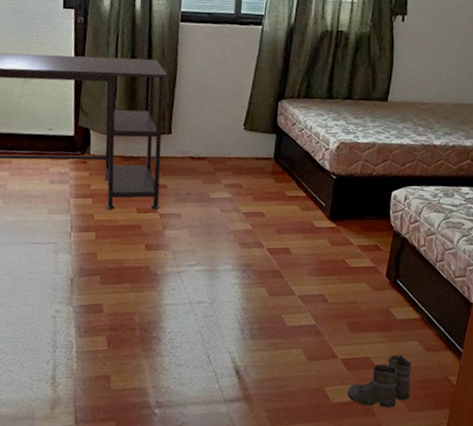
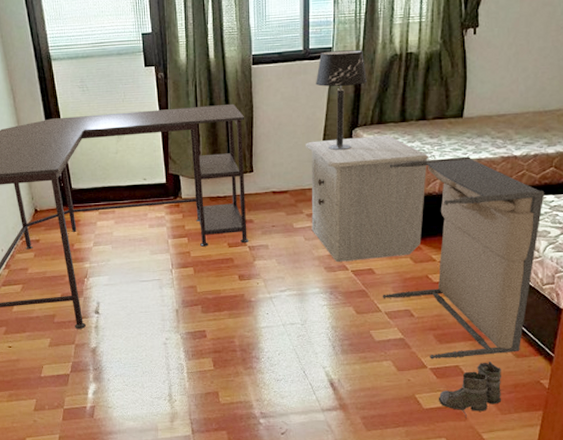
nightstand: none [228,108,353,239] -> present [306,135,429,262]
table lamp: none [245,18,297,122] -> present [316,50,367,151]
laundry hamper: none [296,139,461,350] -> present [382,156,545,359]

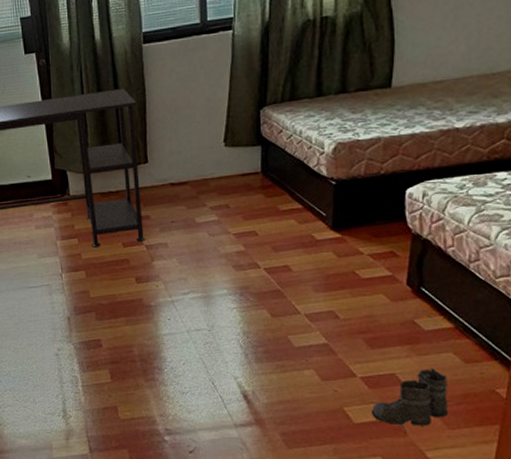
nightstand: present [306,135,429,262] -> none [207,112,352,259]
table lamp: present [316,50,367,151] -> none [216,17,275,134]
laundry hamper: present [382,156,545,359] -> none [300,132,495,367]

